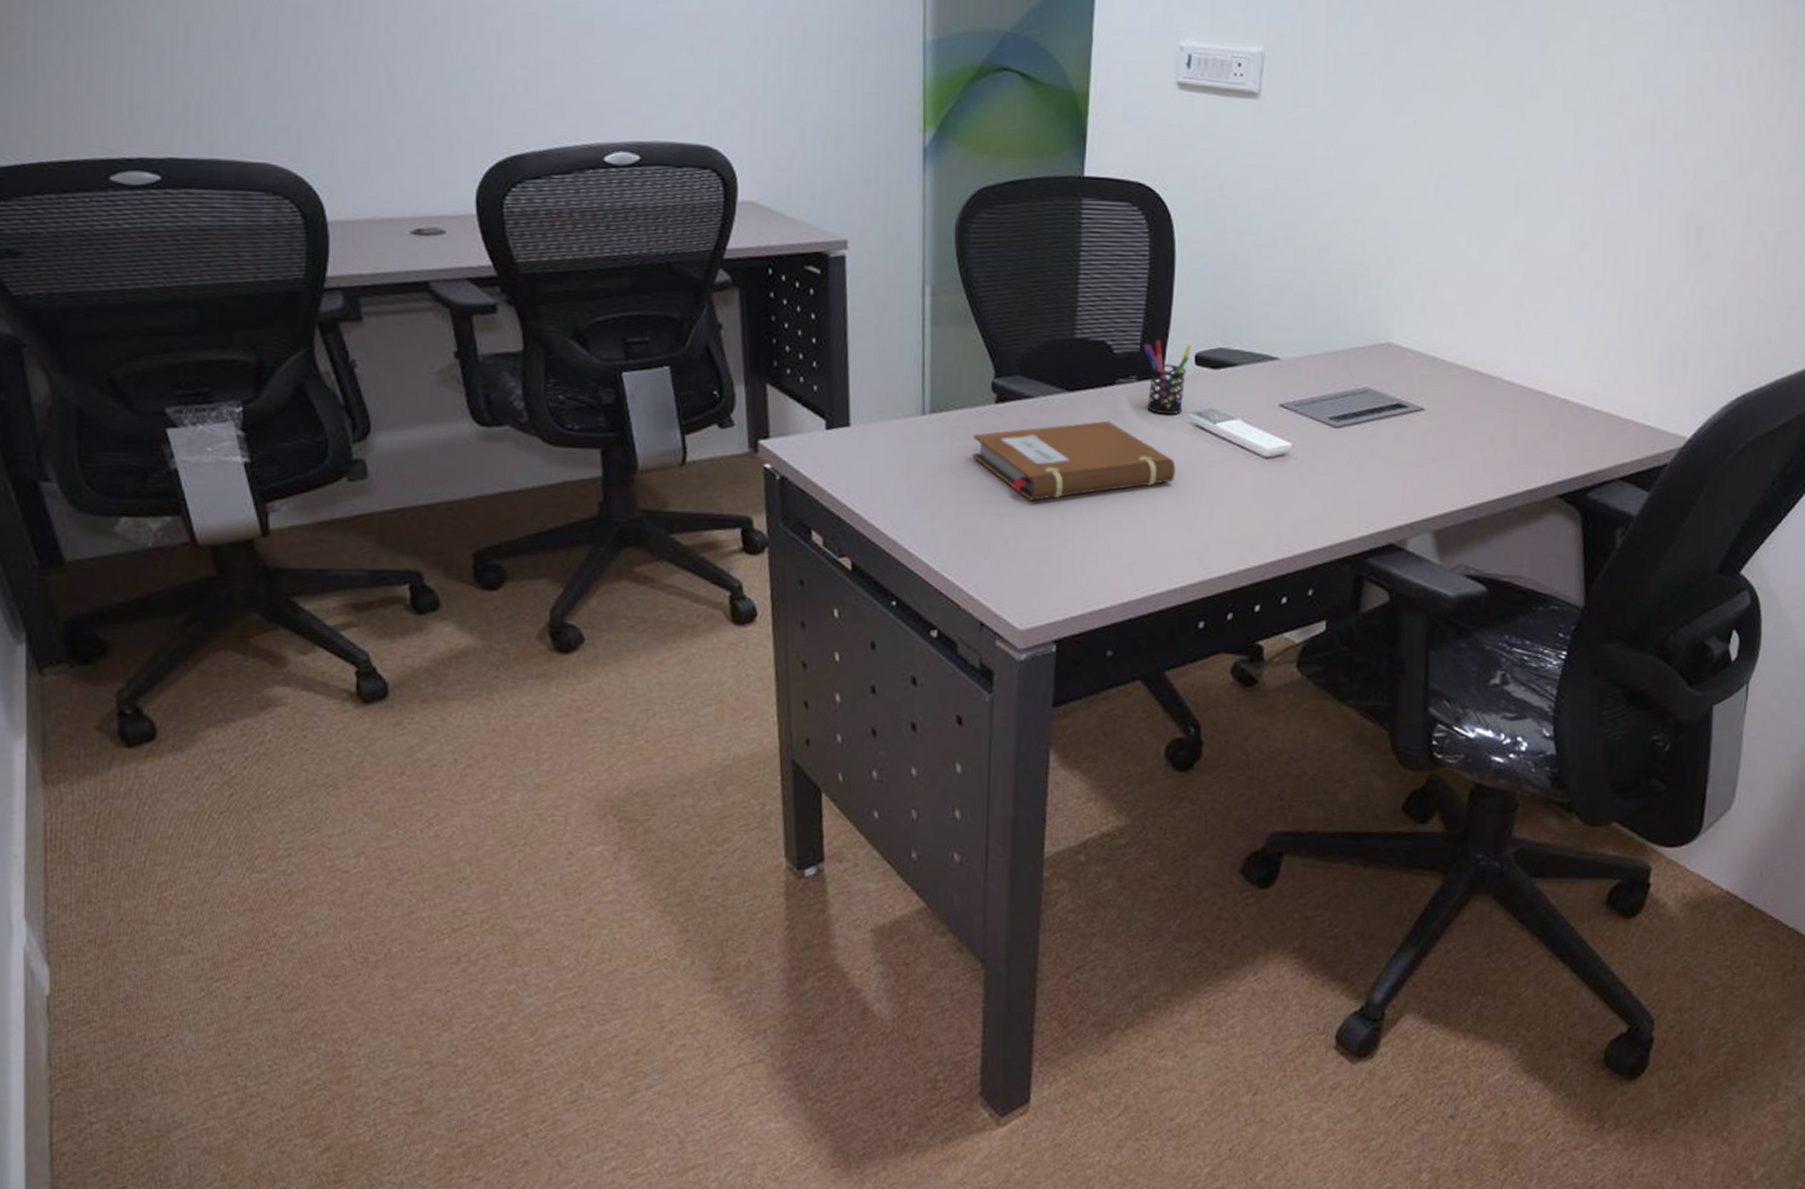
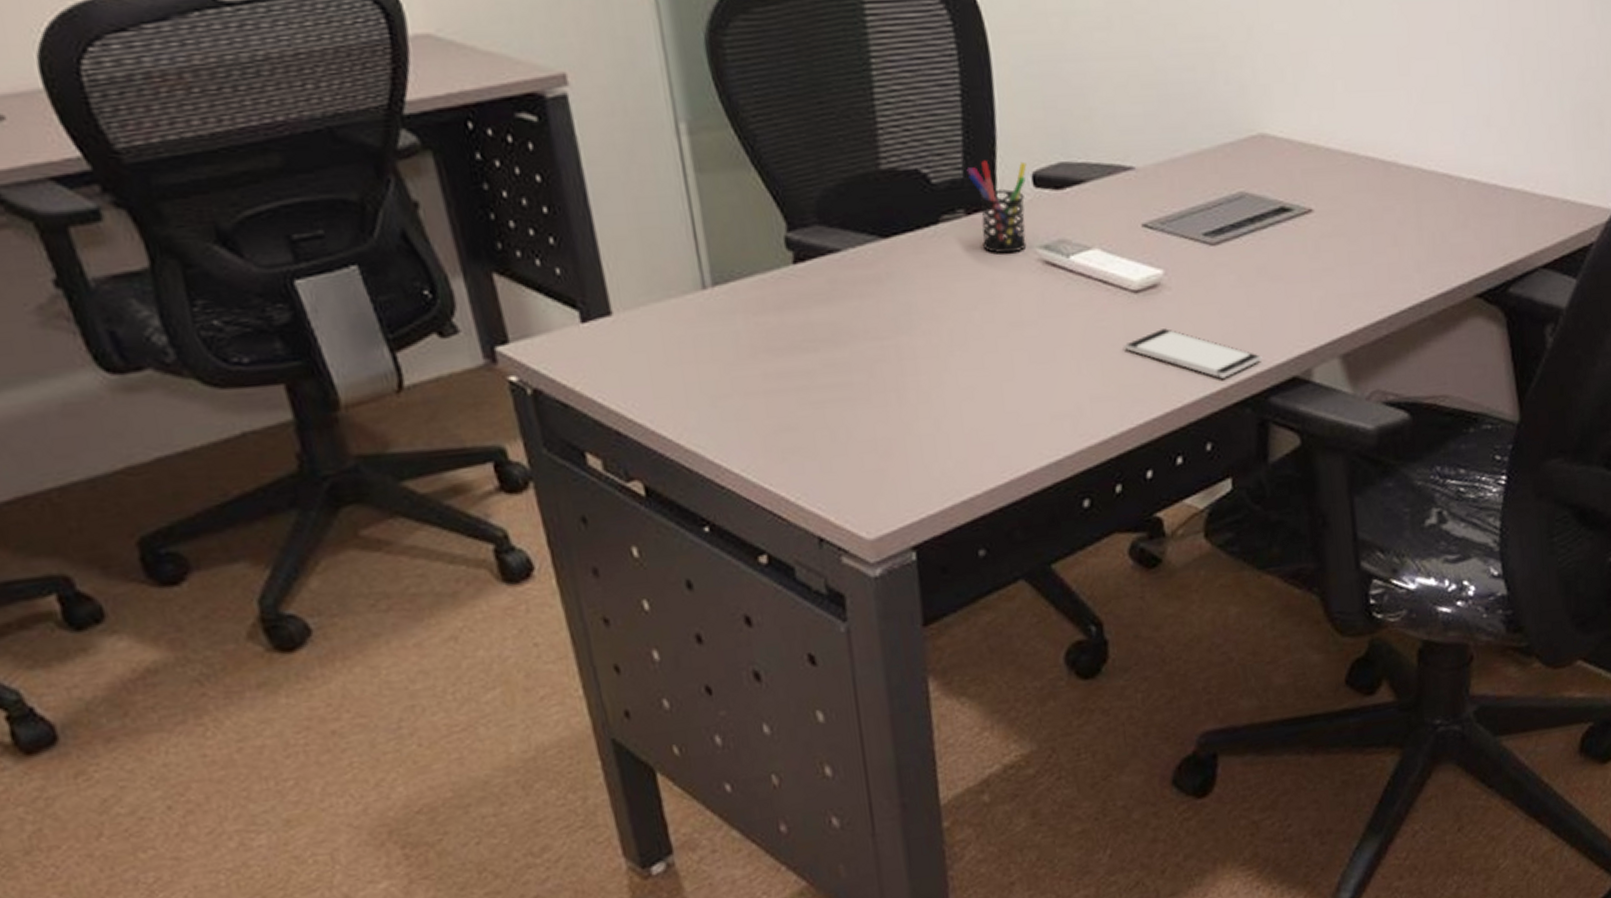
notebook: present [972,420,1176,501] -> none [771,268,1030,380]
smartphone: none [1251,490,1366,537] -> present [1124,328,1262,379]

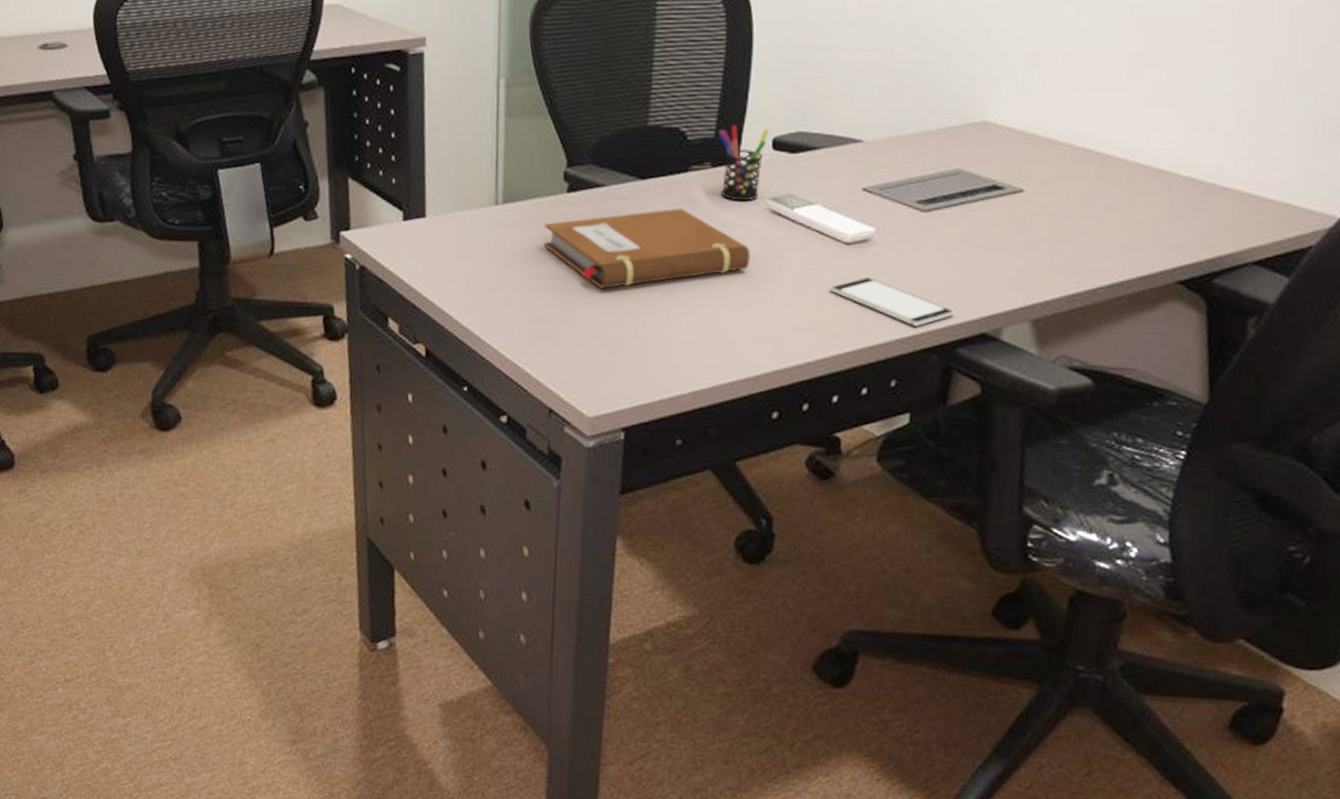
notebook: none [771,268,1030,380] -> present [544,208,751,289]

